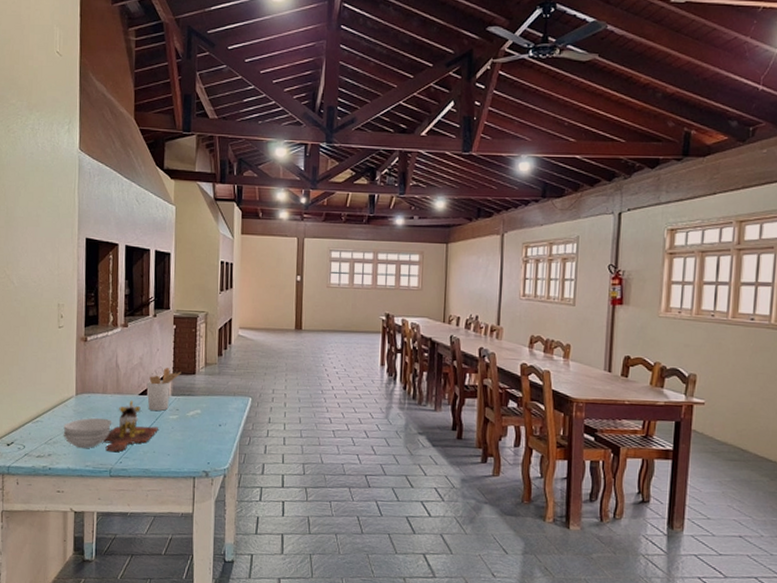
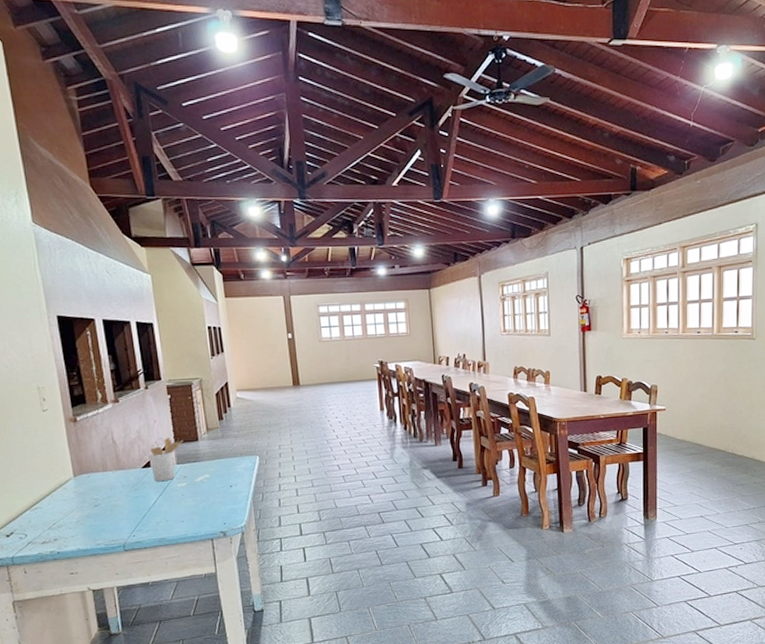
cutting board: present [63,400,158,452] -> none [65,474,168,529]

